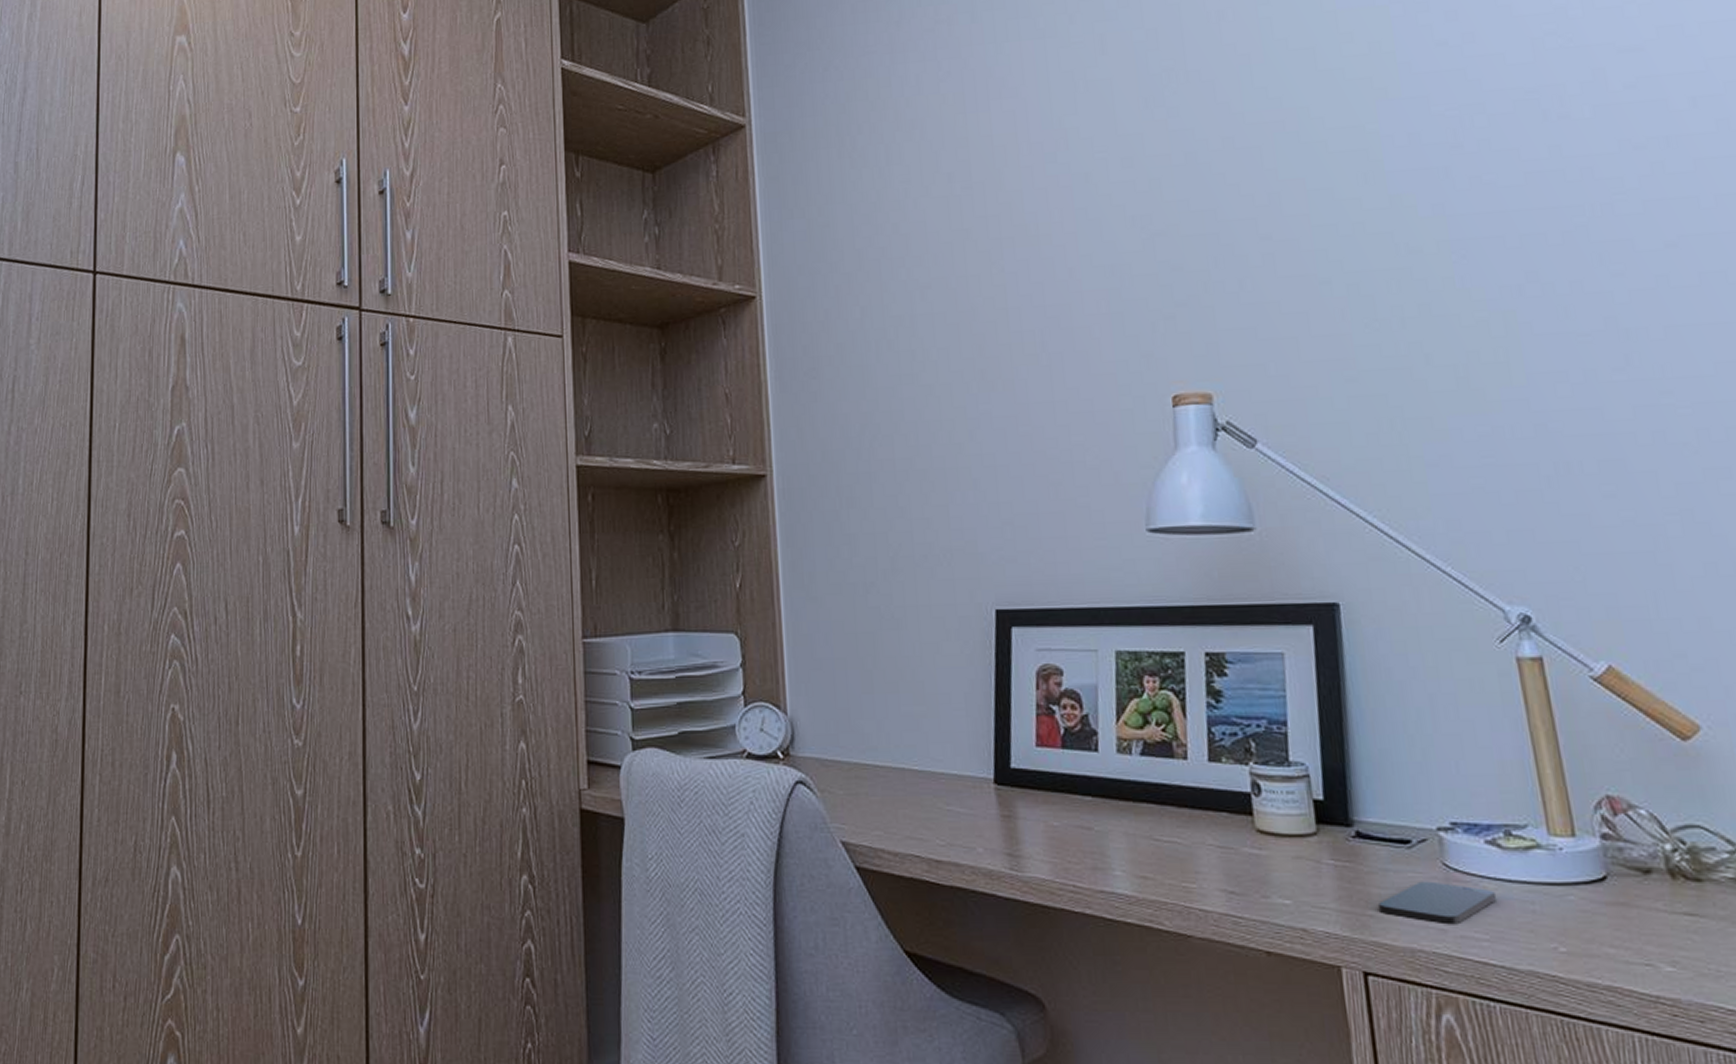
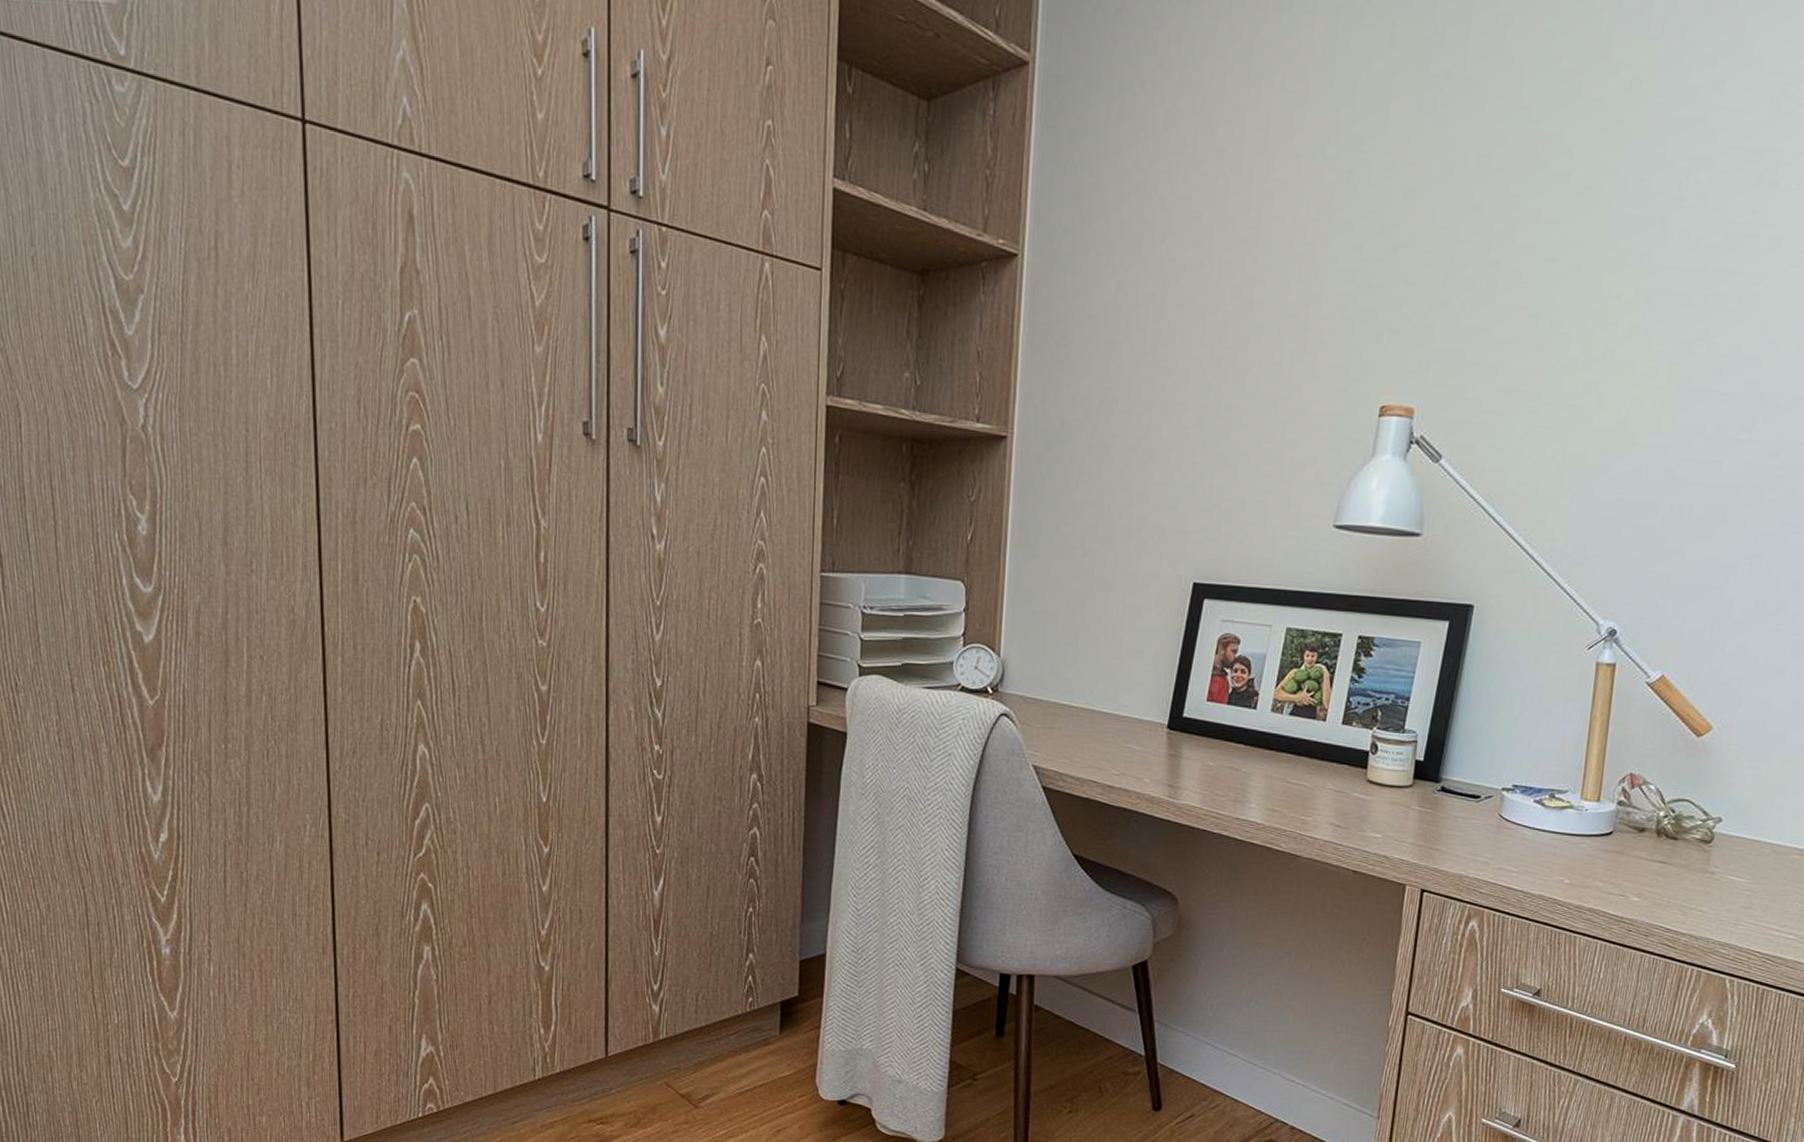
smartphone: present [1377,881,1498,925] -> none [1443,826,1532,860]

